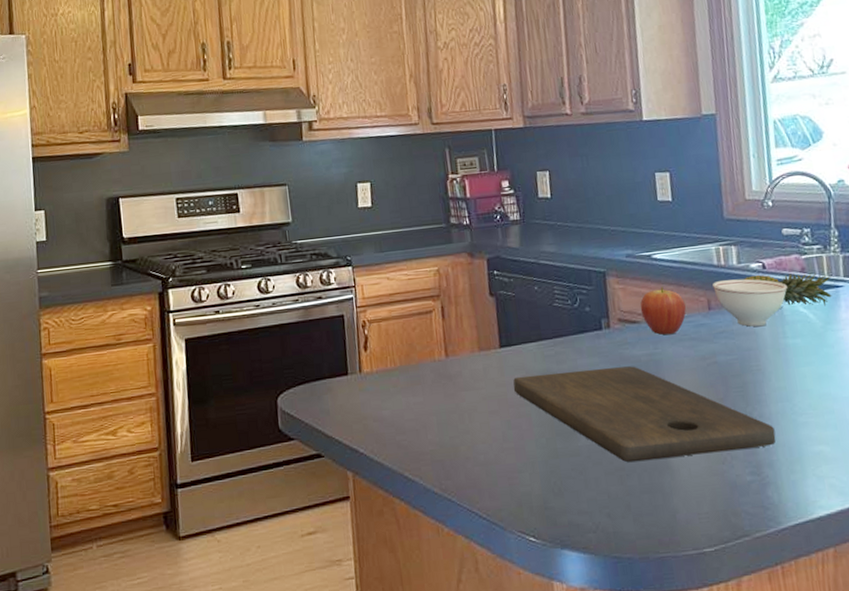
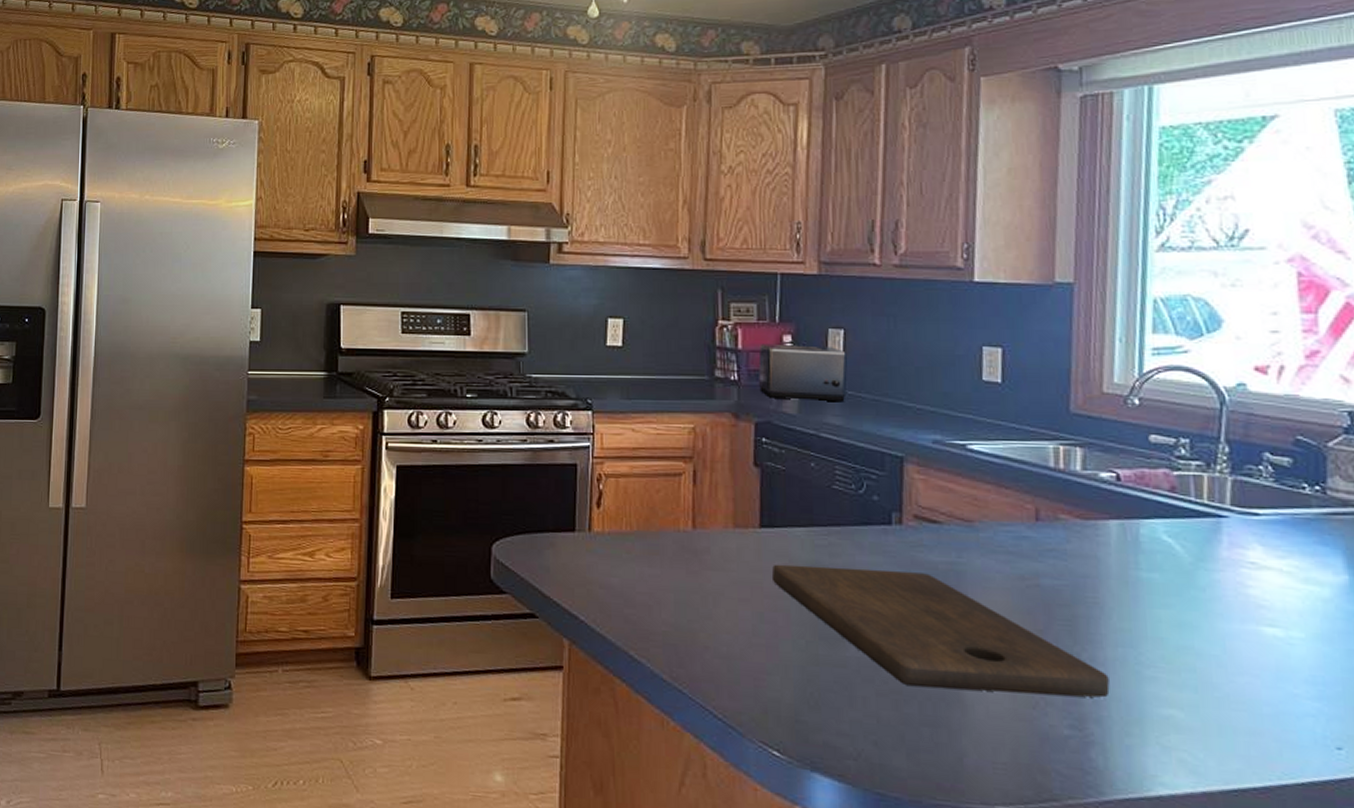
toaster: none [484,187,557,237] -> present [758,343,848,402]
fruit: present [640,286,686,335] -> none [944,483,1005,544]
bowl: present [712,278,788,327] -> none [1045,488,1148,551]
fruit: present [744,272,832,306] -> none [1089,486,1213,539]

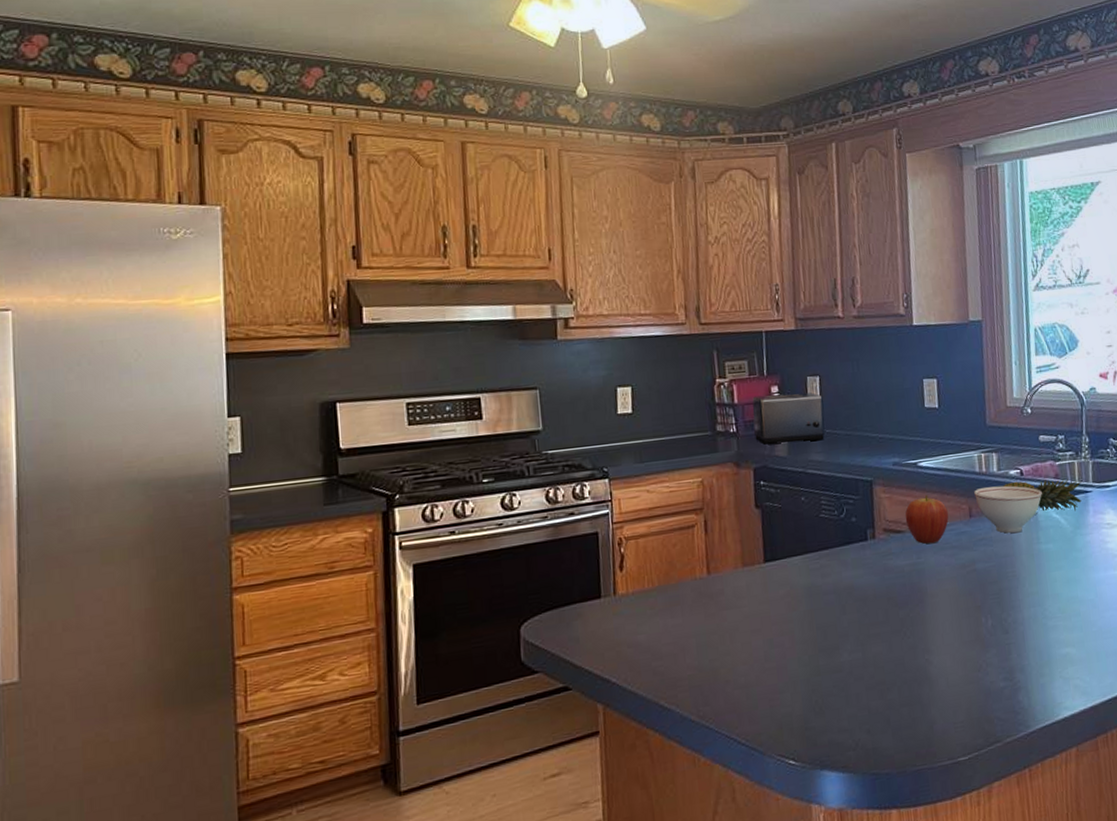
cutting board: present [771,564,1110,698] -> none [777,576,1028,676]
fruit: none [944,483,1005,544] -> present [905,494,949,545]
bowl: none [1045,488,1148,551] -> present [974,485,1042,534]
fruit: none [1089,486,1213,539] -> present [1003,478,1082,512]

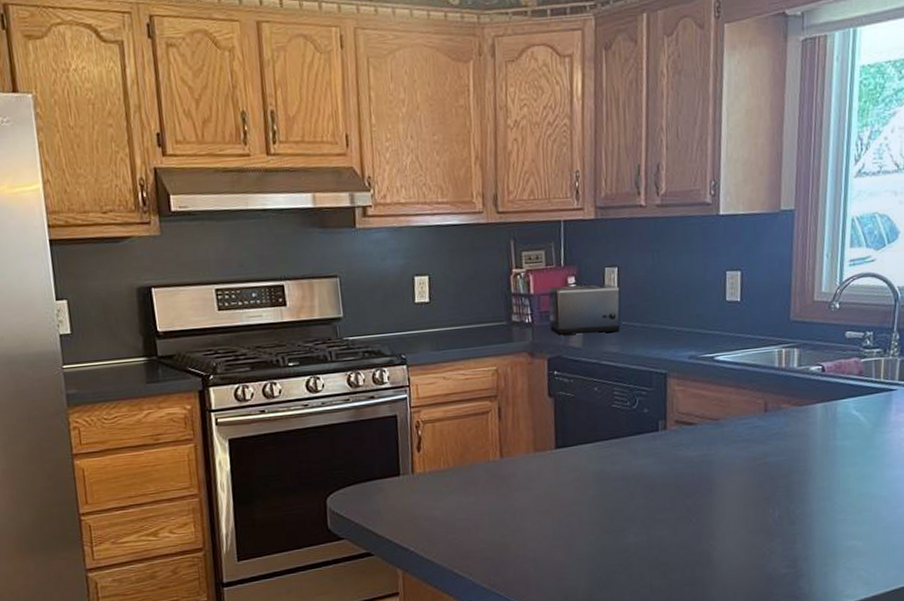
fruit: present [905,494,949,545] -> none [698,388,743,437]
bowl: present [974,485,1042,534] -> none [771,381,843,429]
fruit: present [1003,478,1082,512] -> none [802,375,887,409]

